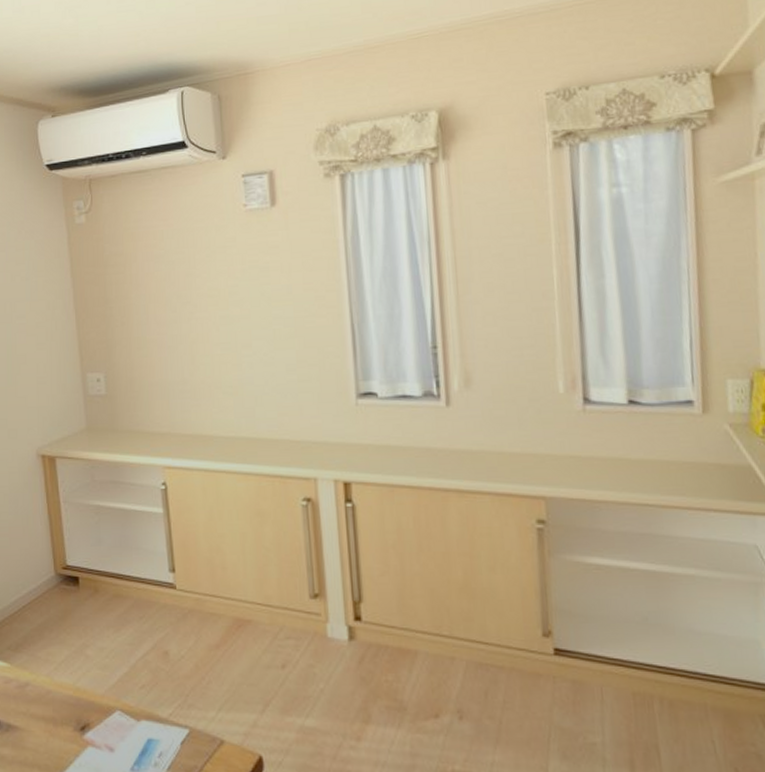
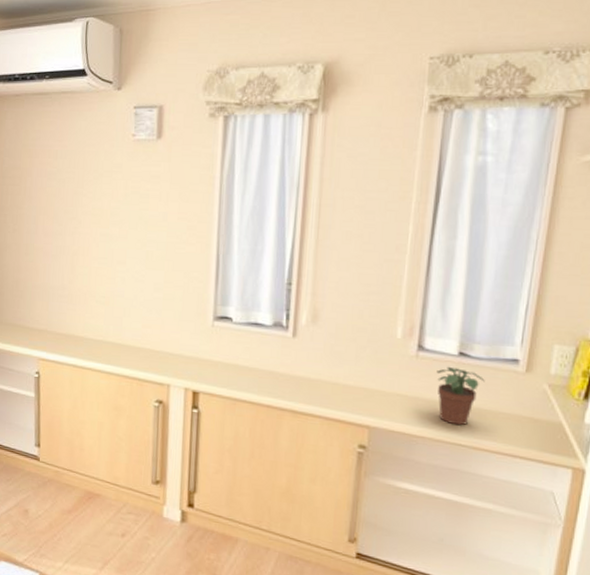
potted plant: none [608,417,661,483] -> present [436,366,485,426]

